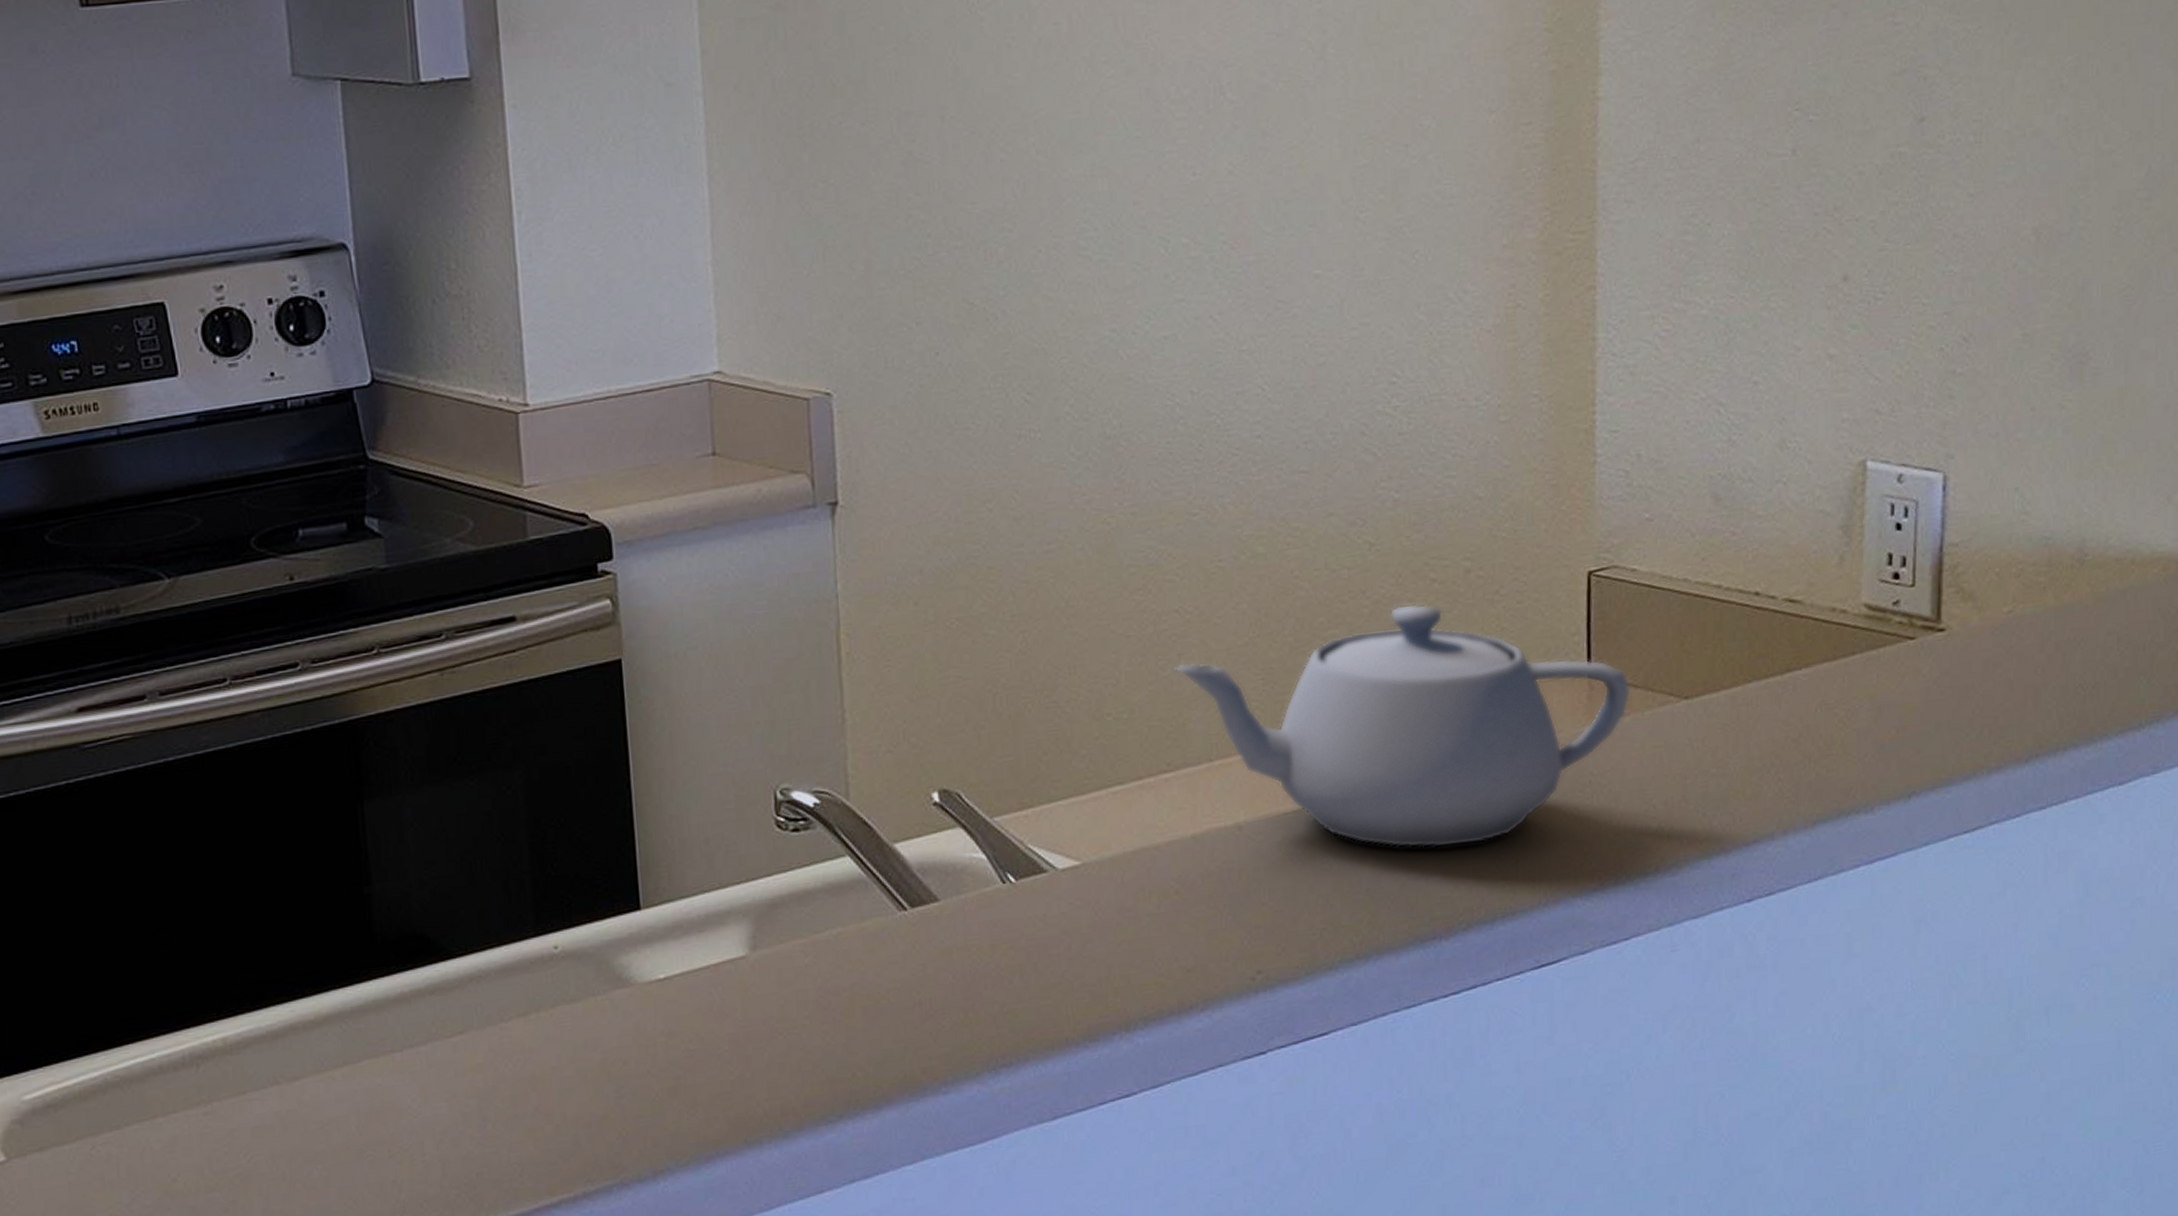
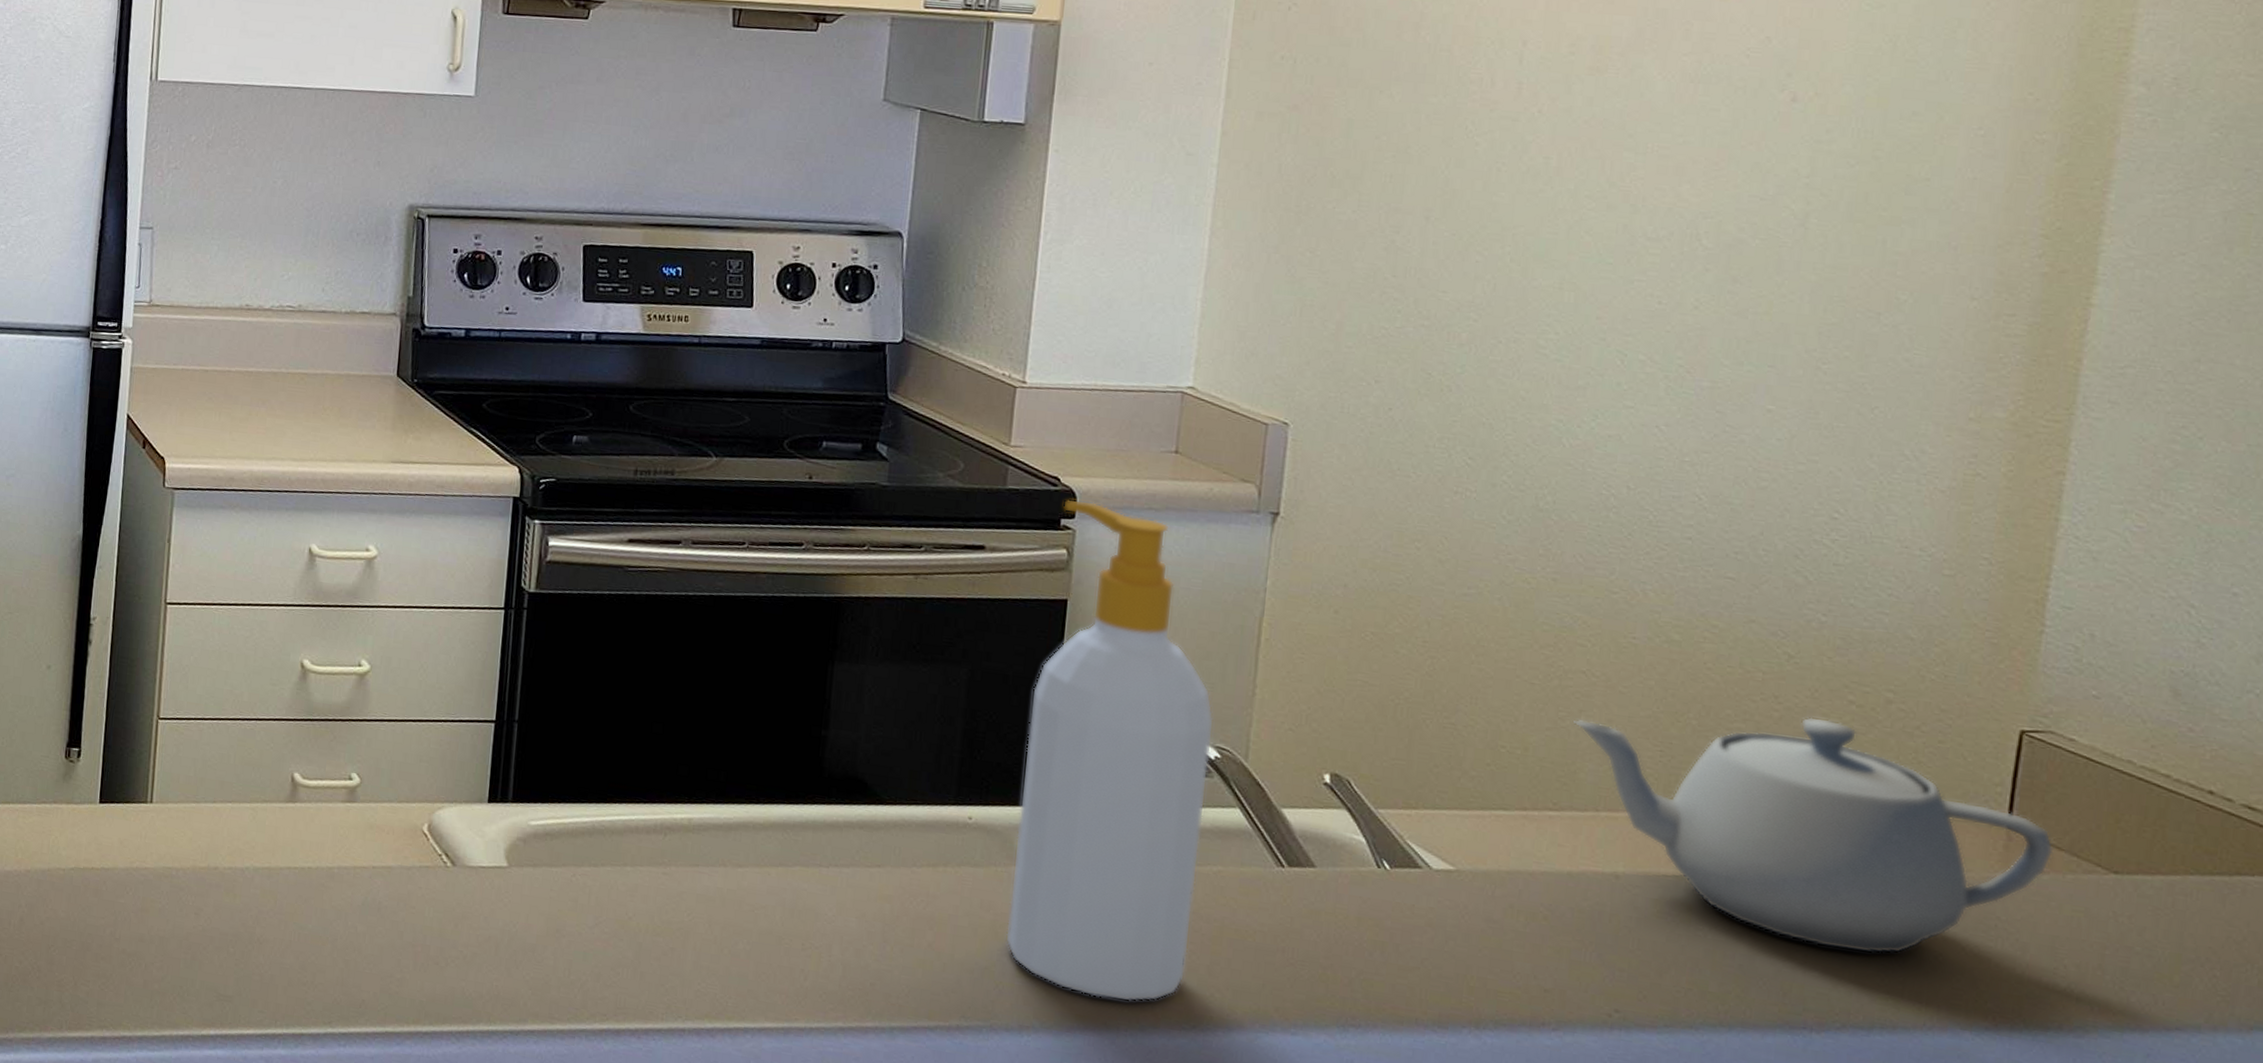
soap bottle: none [597,534,823,1116] -> present [1006,499,1215,1002]

